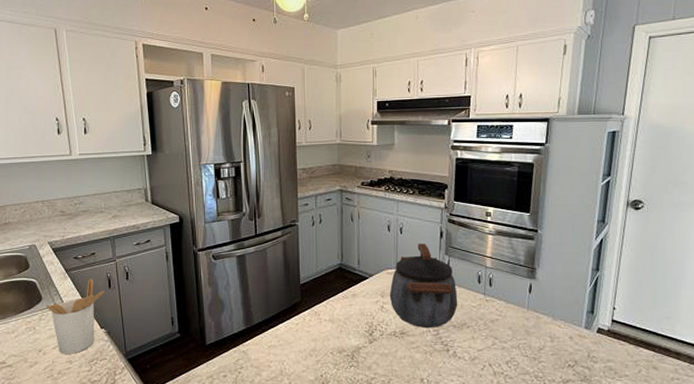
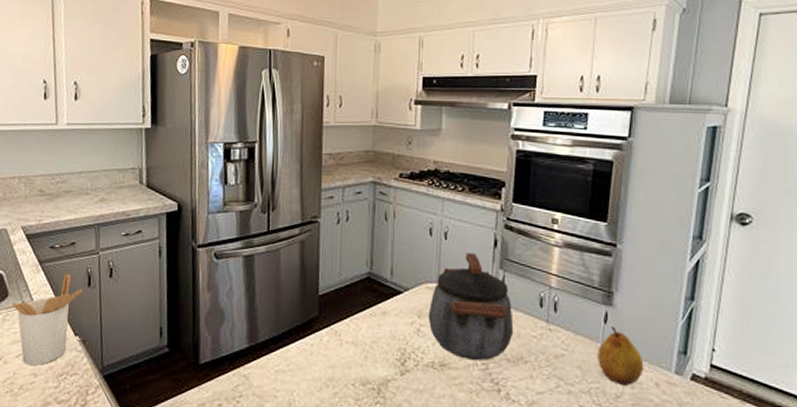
fruit: none [524,294,561,341] -> present [597,326,644,387]

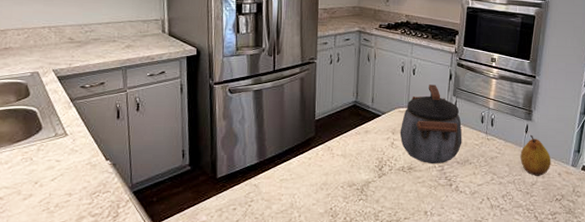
utensil holder: present [12,274,83,365] -> none [46,109,113,186]

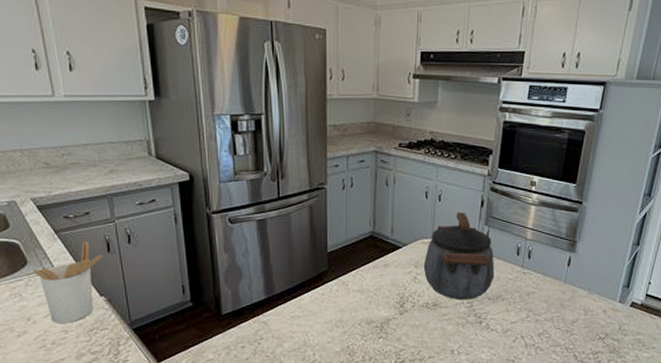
utensil holder: none [46,109,113,186] -> present [33,241,103,323]
fruit: present [520,134,551,177] -> none [560,268,596,314]

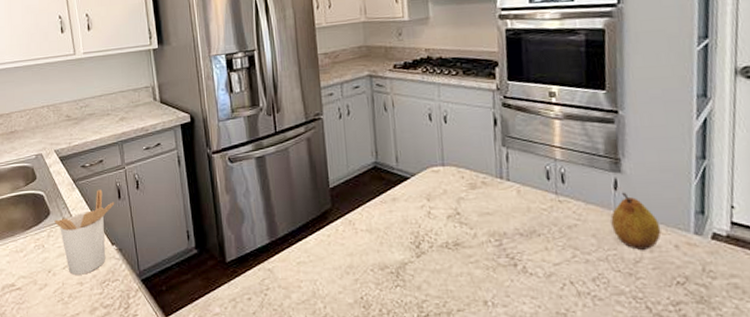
kettle: present [423,212,495,300] -> none [436,134,524,238]
fruit: none [560,268,596,314] -> present [610,192,662,251]

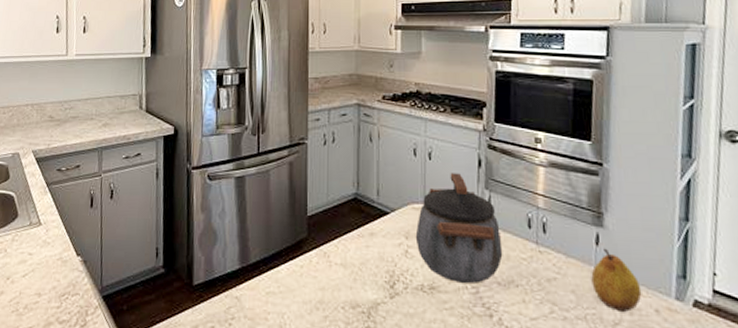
utensil holder: present [54,189,115,275] -> none [21,195,86,285]
kettle: none [436,134,524,238] -> present [415,173,503,284]

